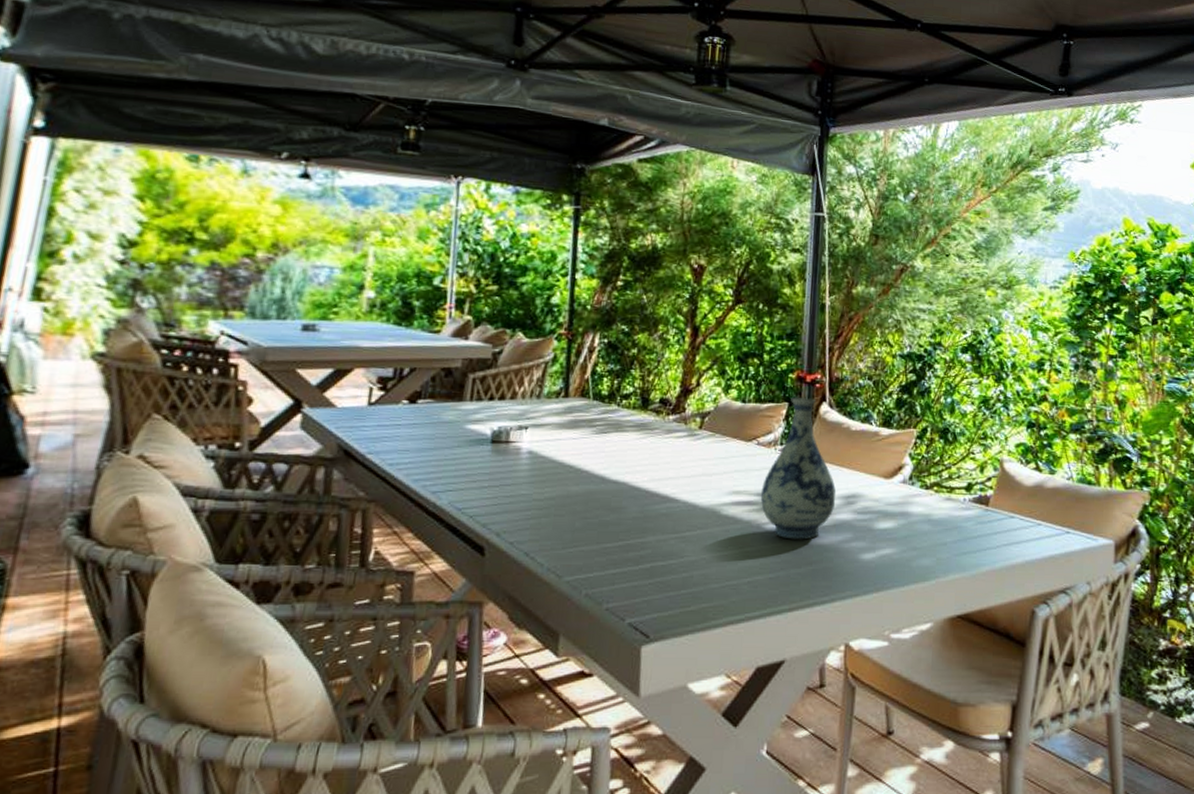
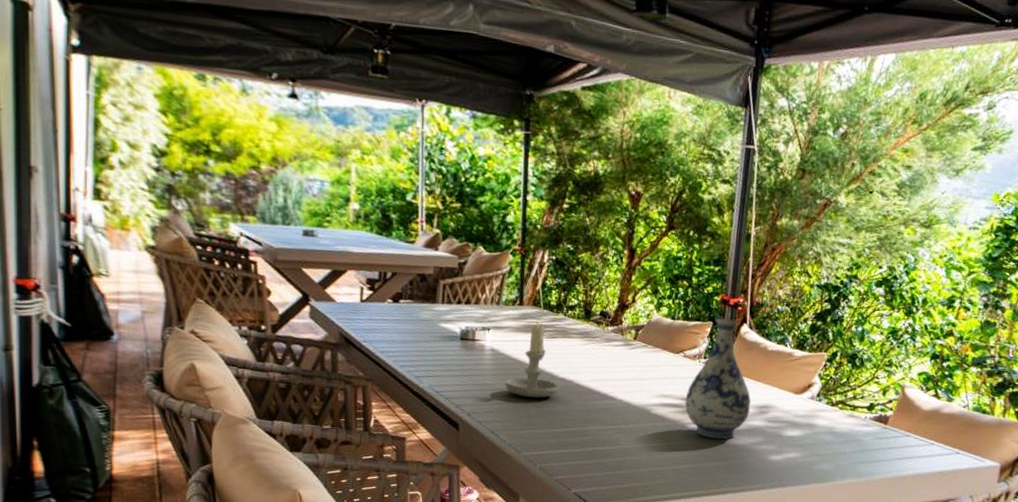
candle: none [544,414,611,508] -> present [505,320,559,398]

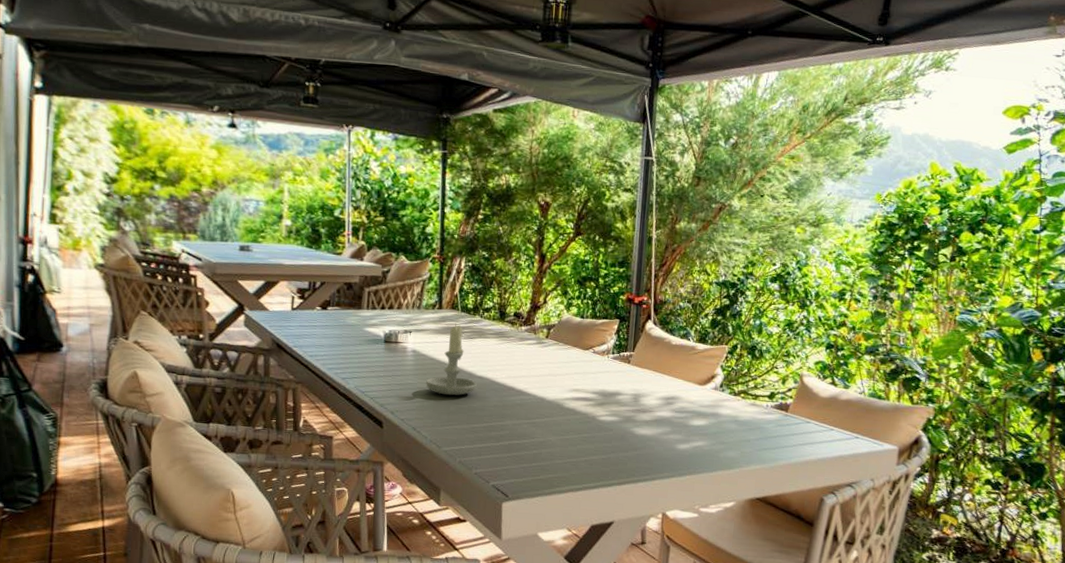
vase: present [685,318,751,439] -> none [595,315,658,430]

